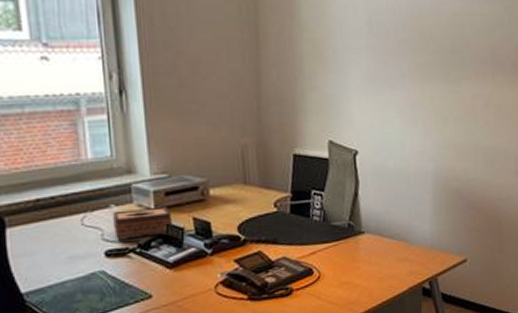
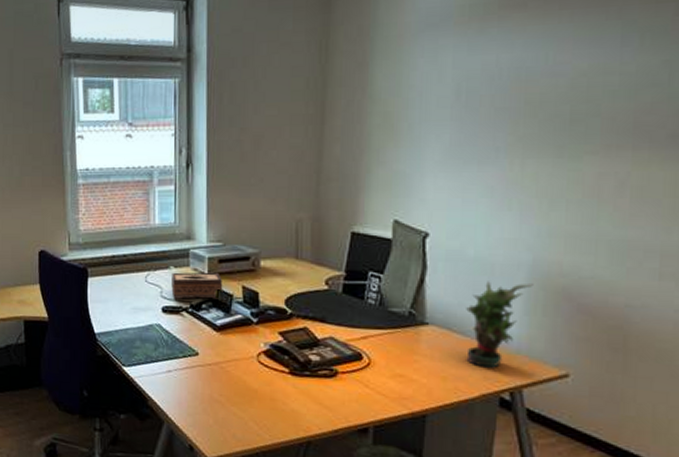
potted plant: none [392,188,438,264] -> present [466,281,534,368]

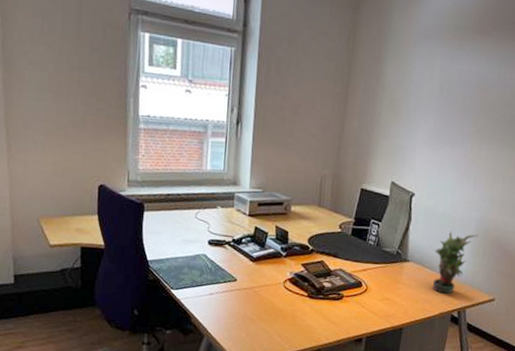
tissue box: present [171,272,223,299] -> none [217,211,261,236]

